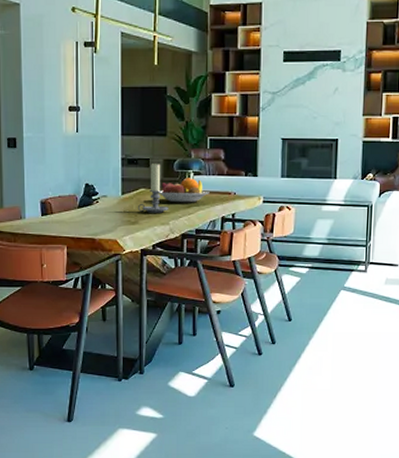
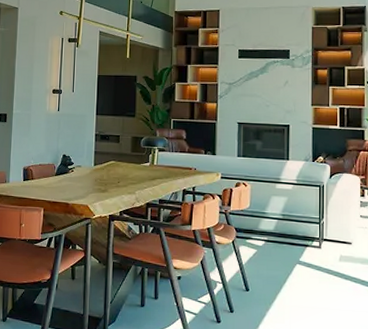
candle holder: present [137,164,168,213] -> none [107,140,135,183]
fruit bowl: present [158,178,210,203] -> none [126,153,172,176]

